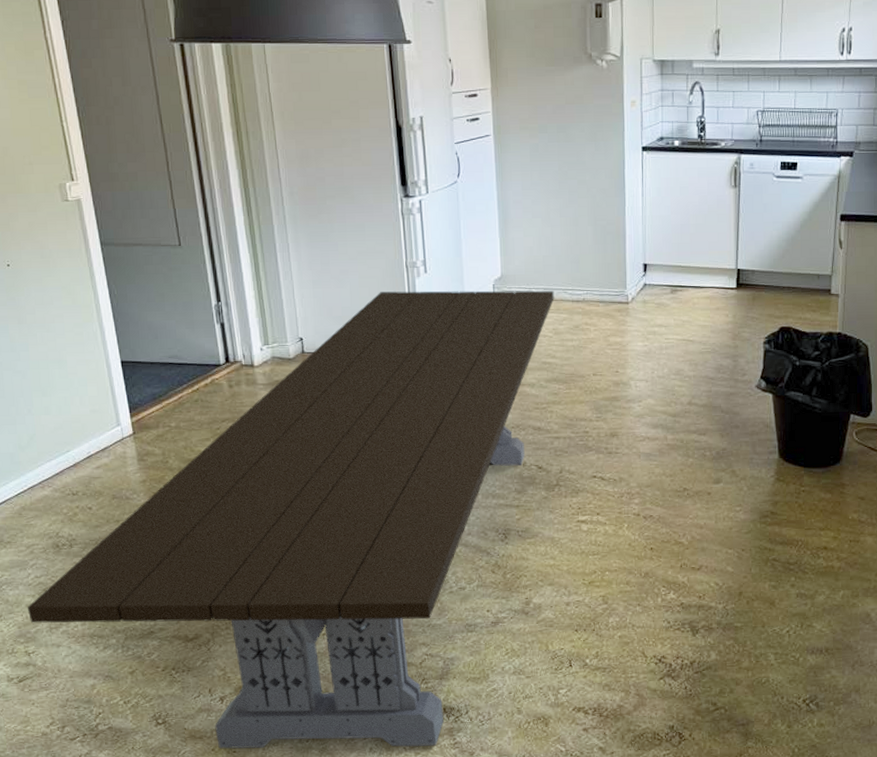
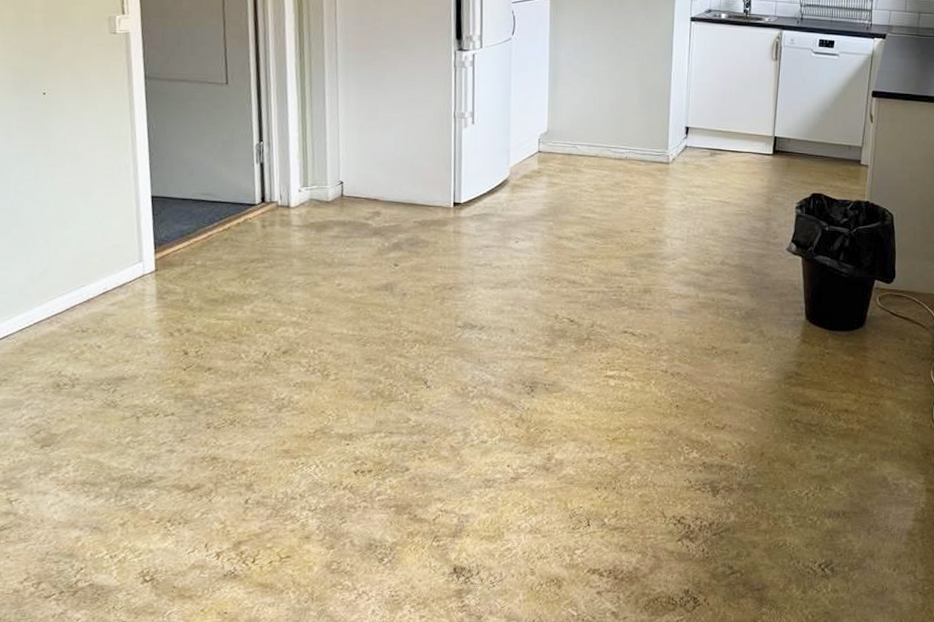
dining table: present [27,290,555,749] -> none [15,140,598,609]

